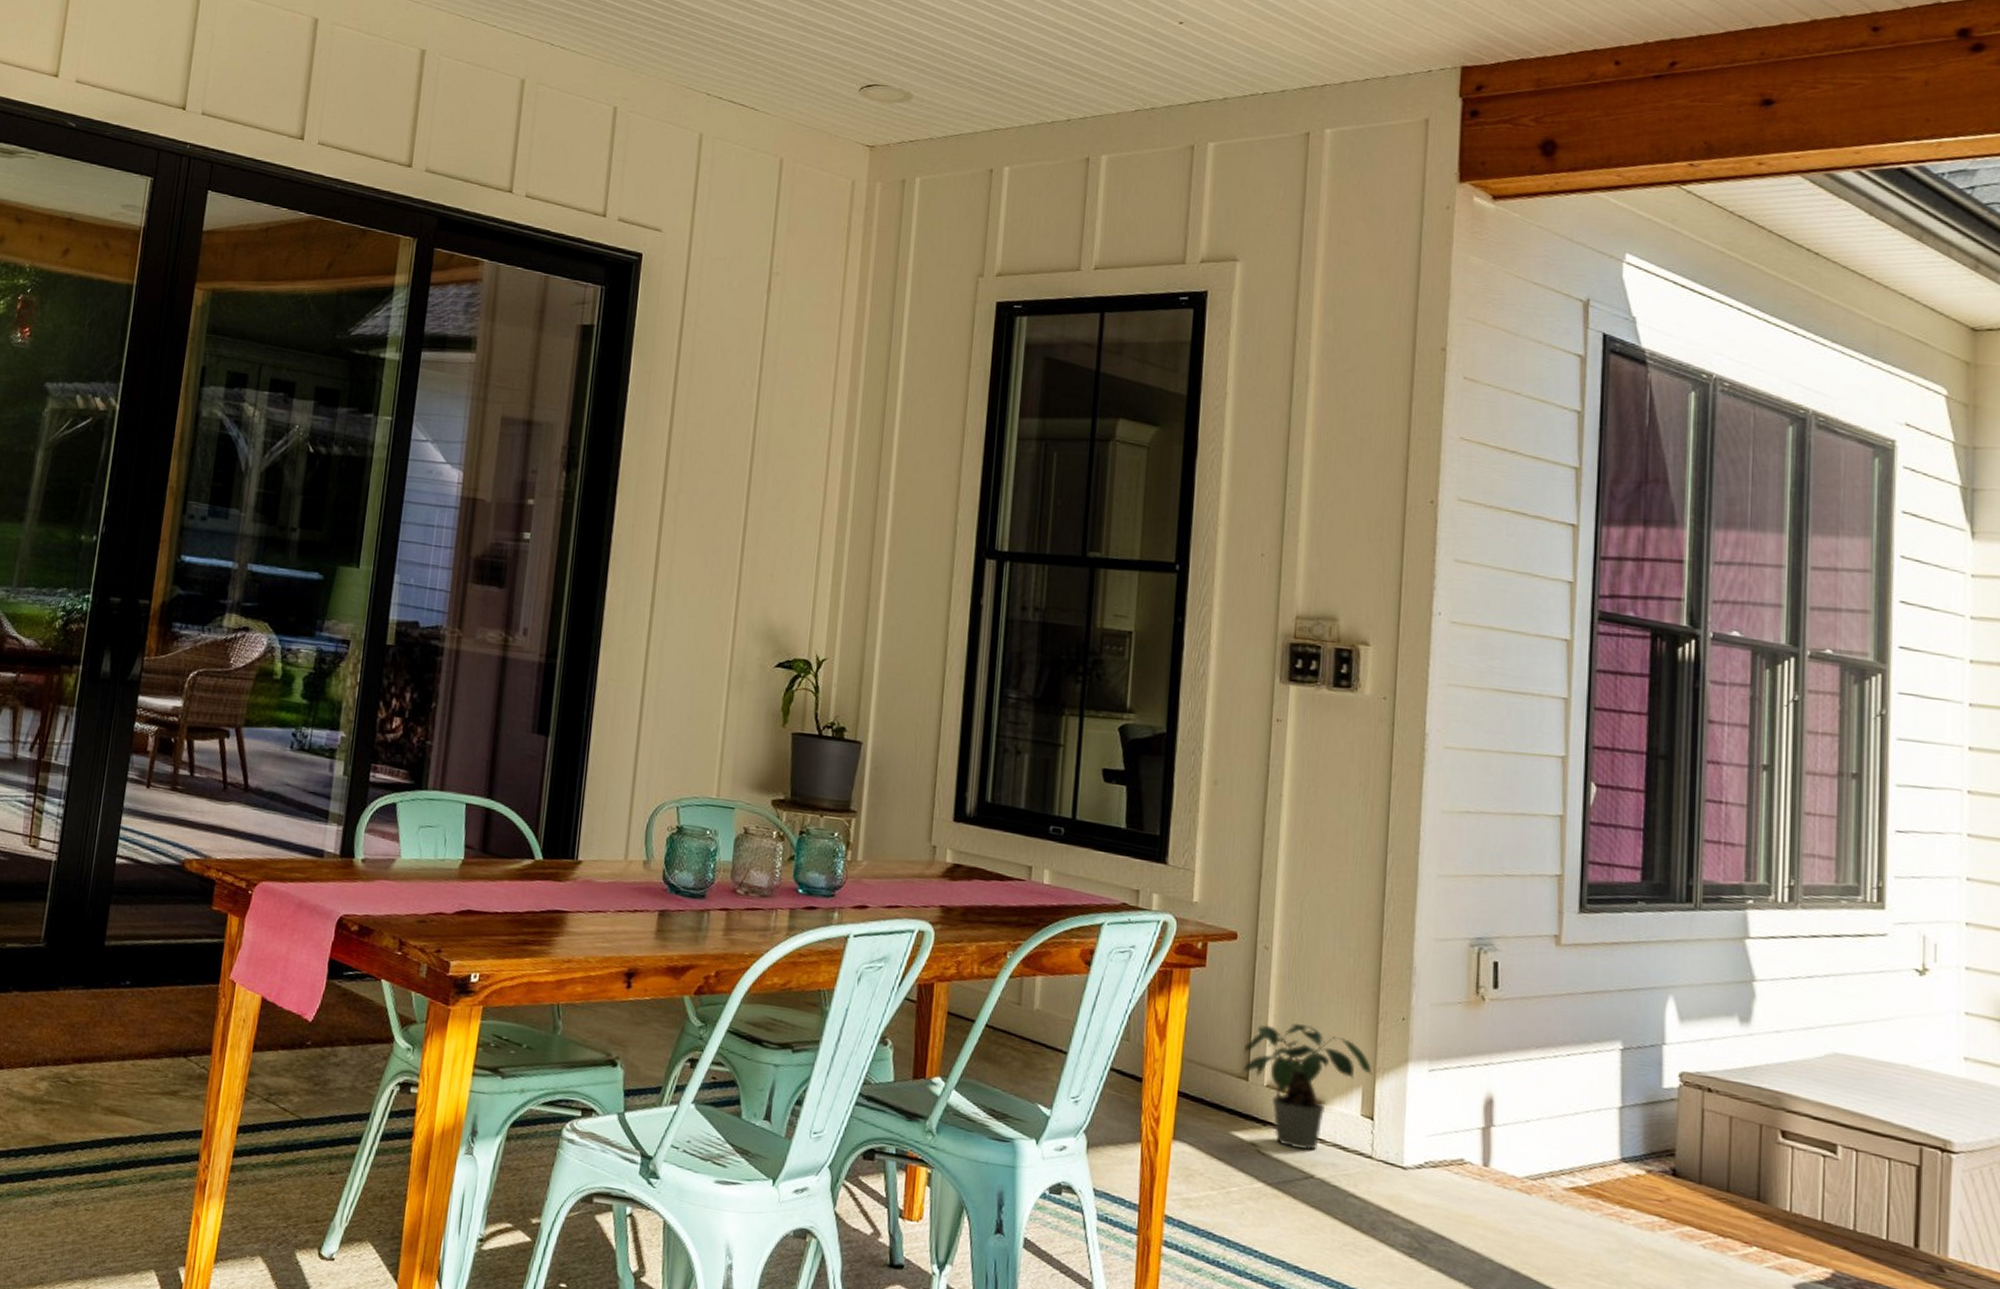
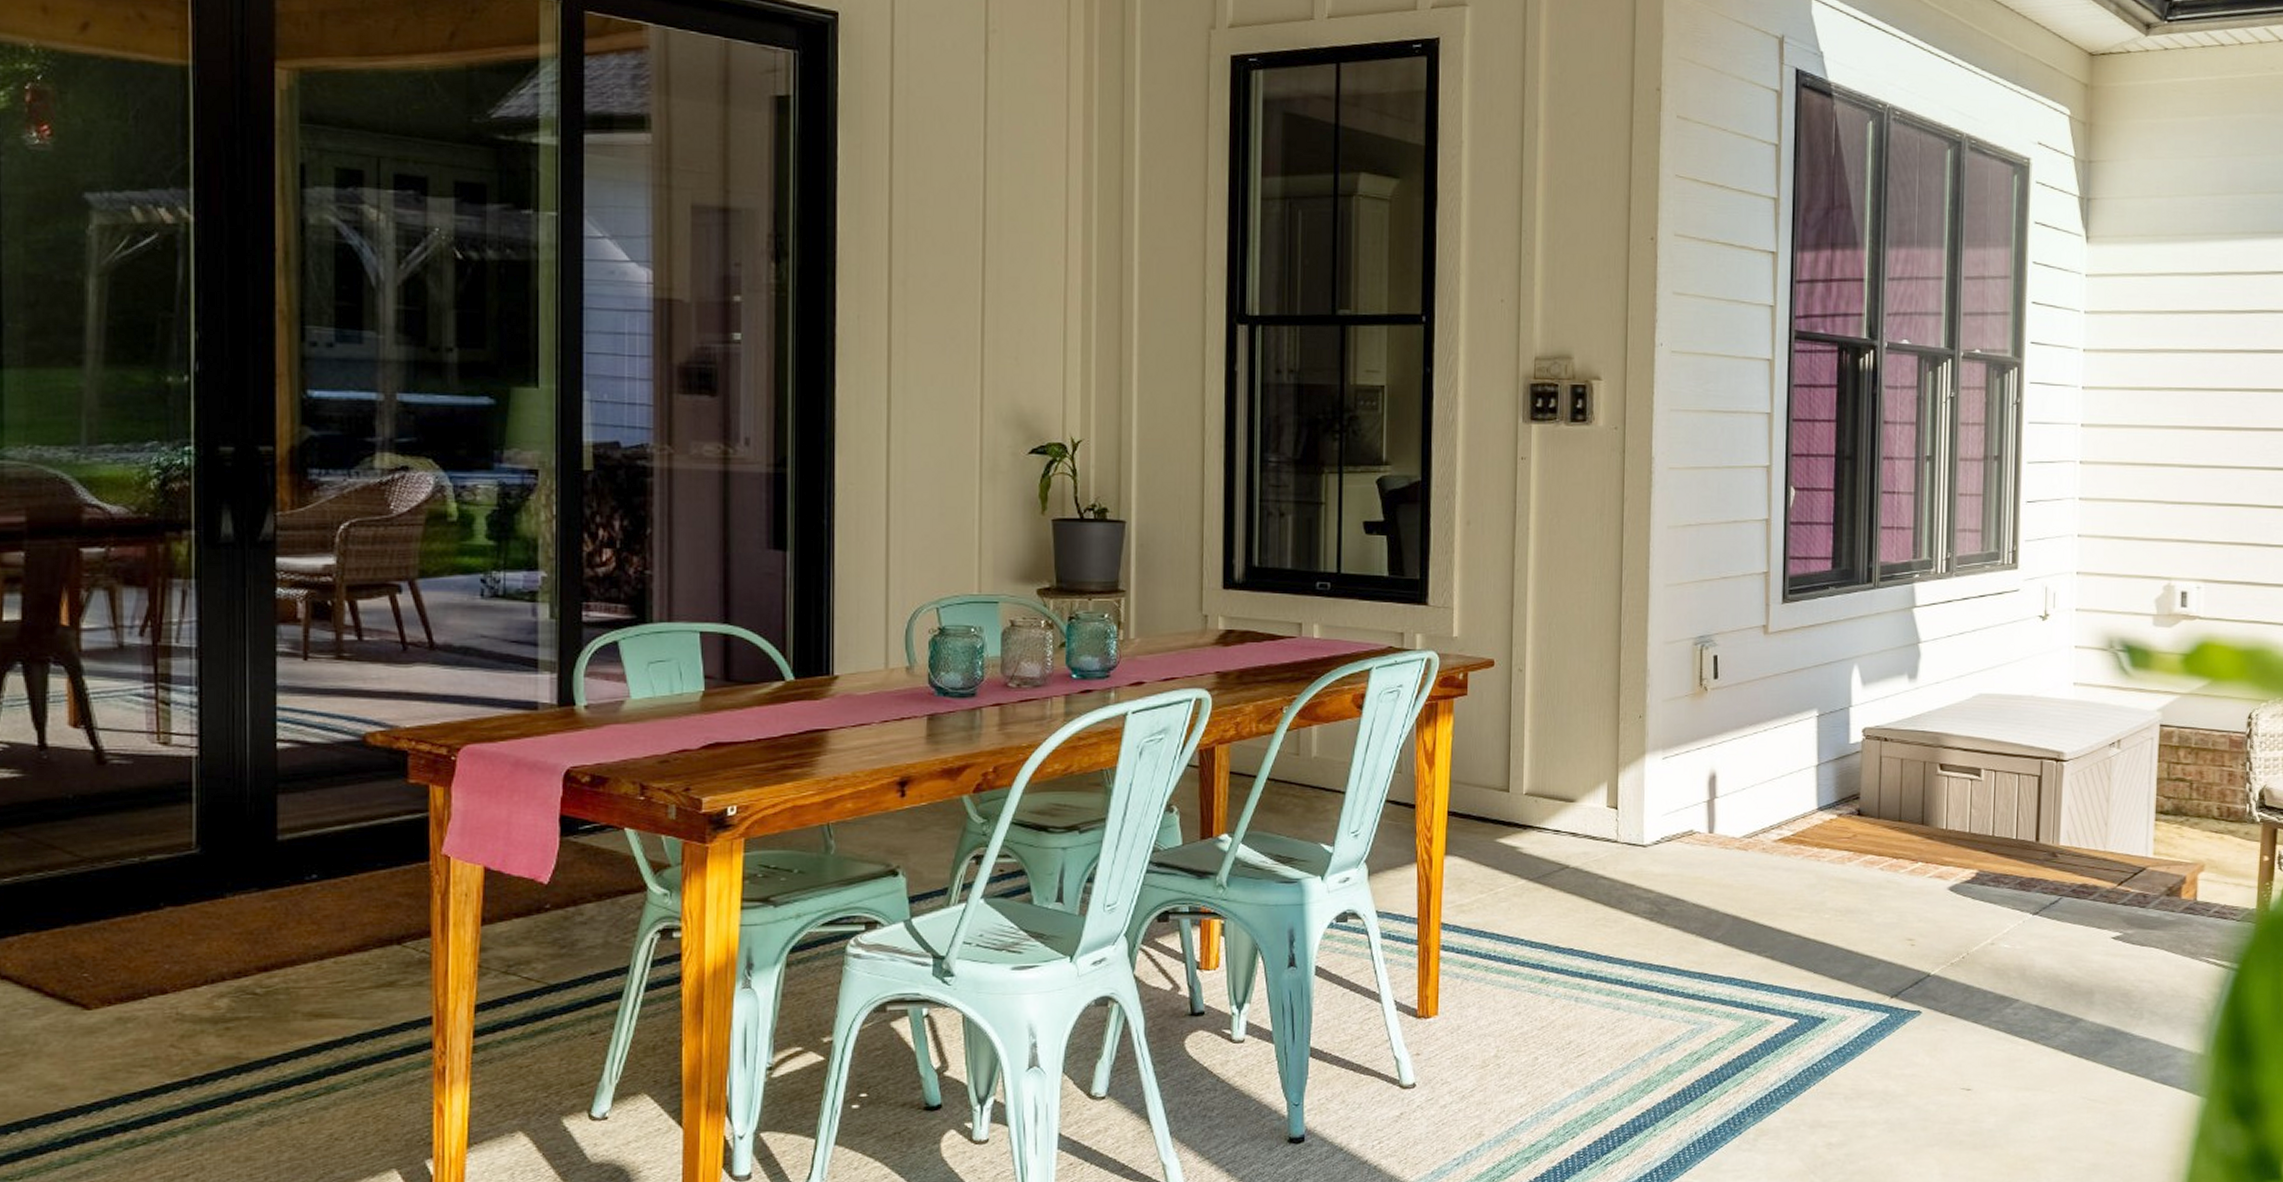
potted plant: present [1241,1023,1373,1150] -> none [1503,735,1616,846]

